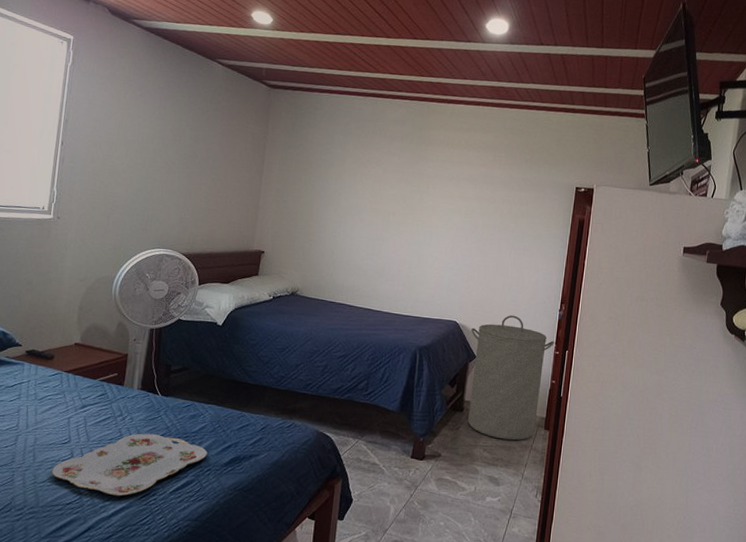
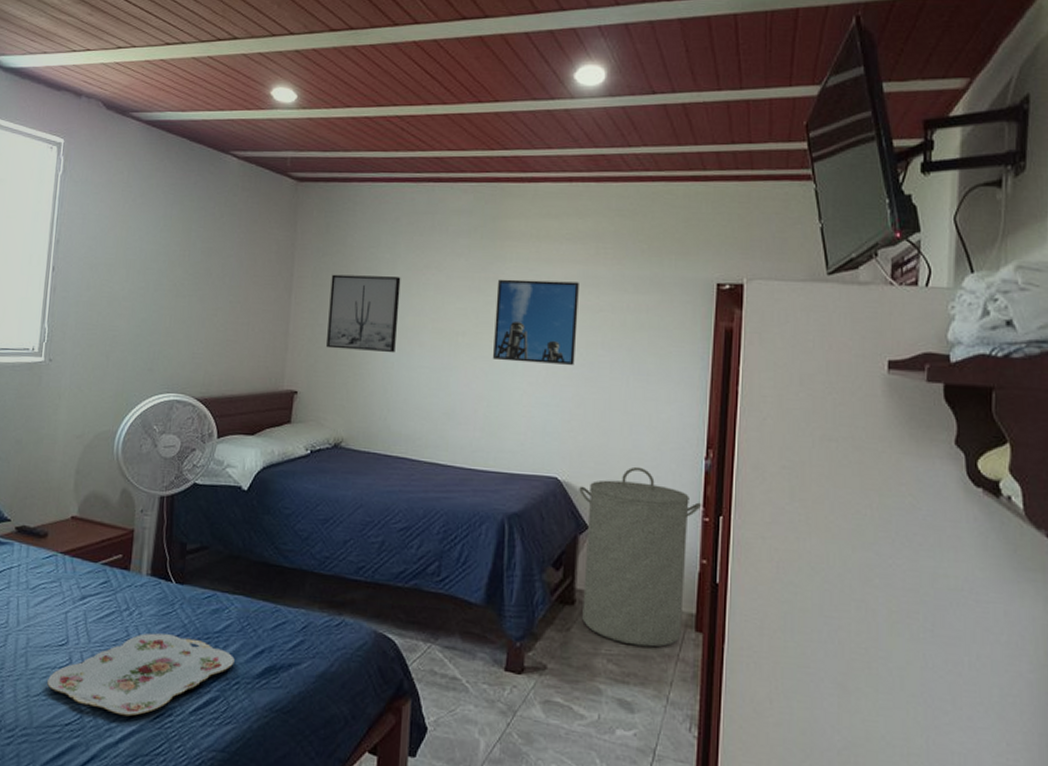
wall art: none [288,163,349,226] -> present [326,274,401,353]
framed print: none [415,174,480,241] -> present [493,279,579,366]

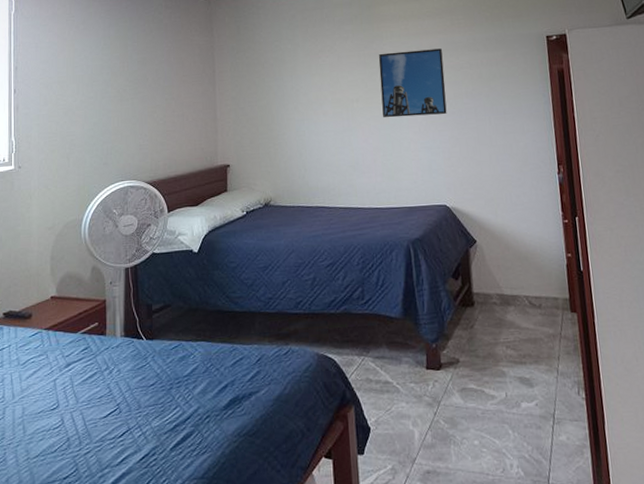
serving tray: present [47,633,235,716] -> none [44,384,204,462]
wall art: present [326,274,401,353] -> none [246,62,305,127]
laundry hamper: present [579,466,702,648] -> none [464,187,561,332]

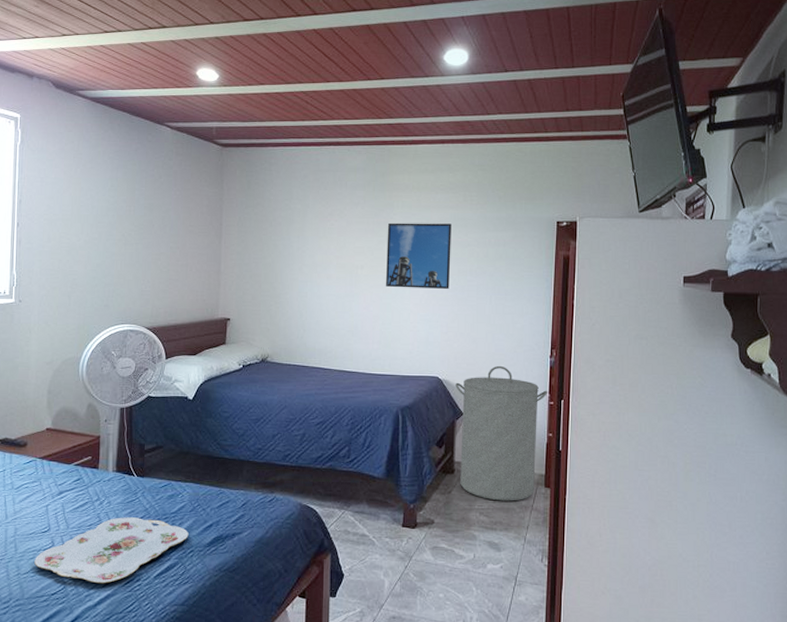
serving tray: none [44,384,204,462] -> present [34,517,189,584]
laundry hamper: none [464,187,561,332] -> present [455,365,548,501]

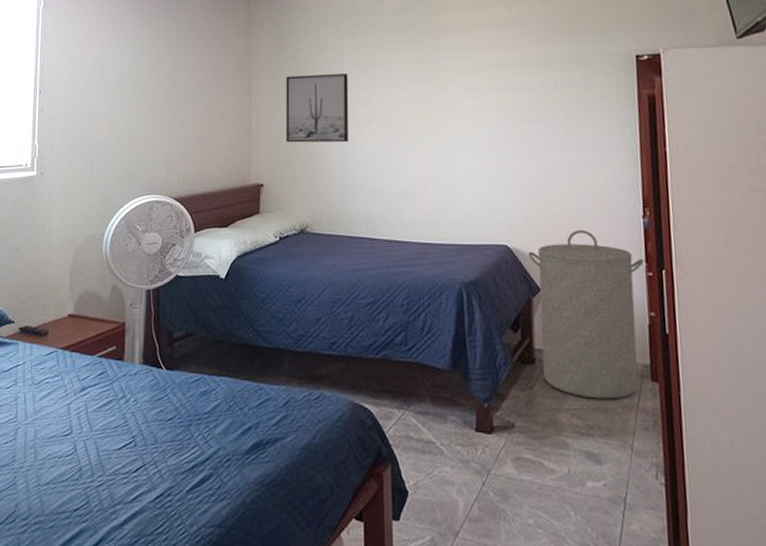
serving tray: present [34,517,189,584] -> none [55,418,224,499]
wall art: none [252,223,310,285] -> present [286,74,349,143]
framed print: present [386,222,451,290] -> none [435,65,513,142]

